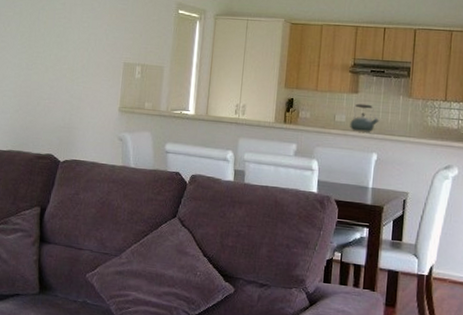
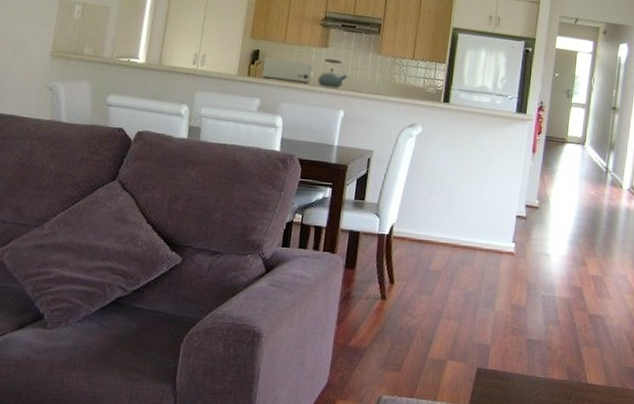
toaster: none [297,105,346,129] -> present [262,57,314,84]

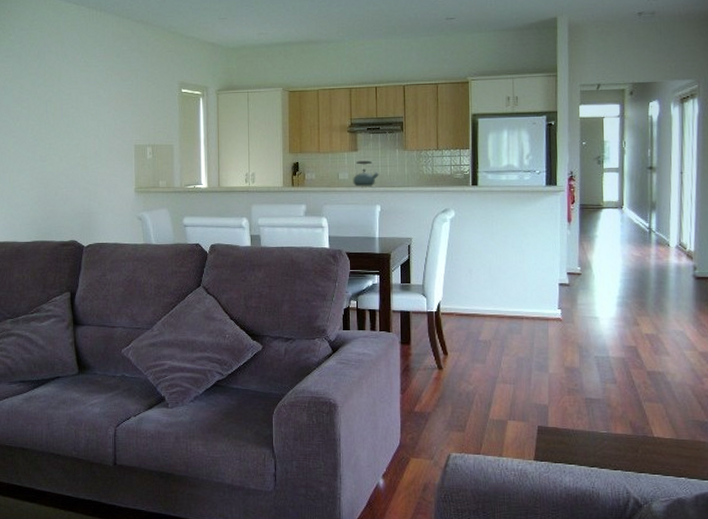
toaster: present [262,57,314,84] -> none [304,167,348,187]

